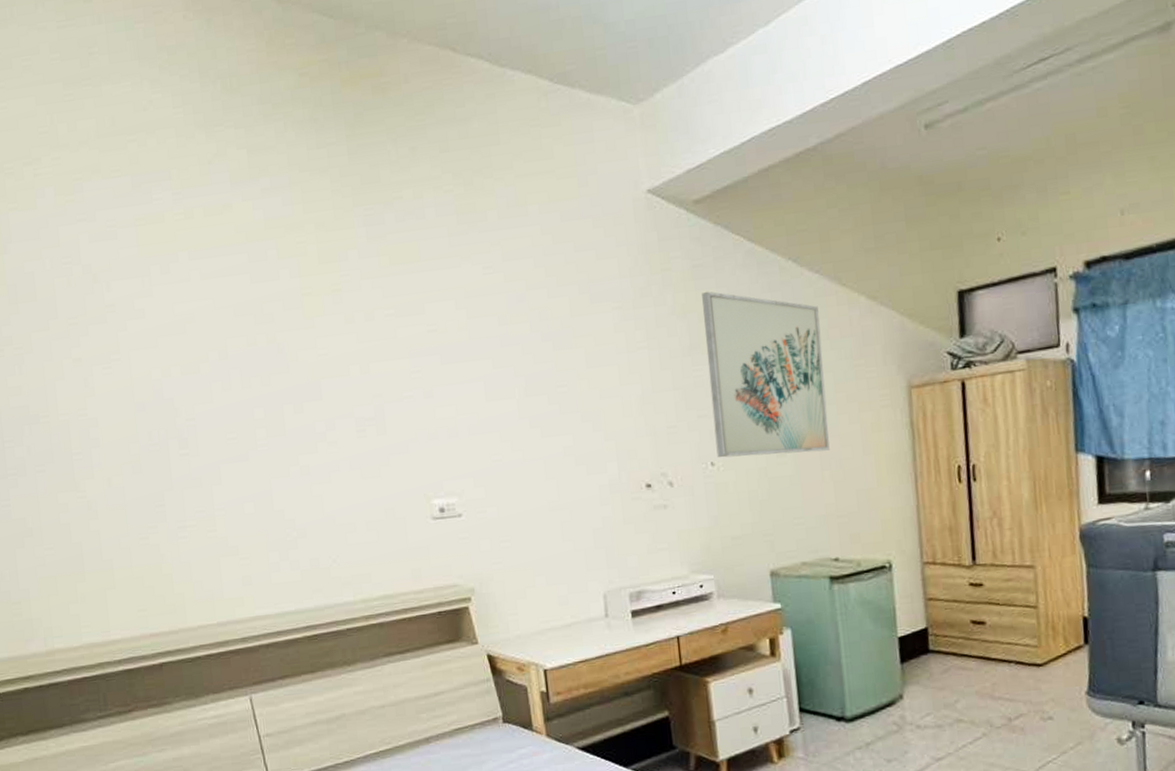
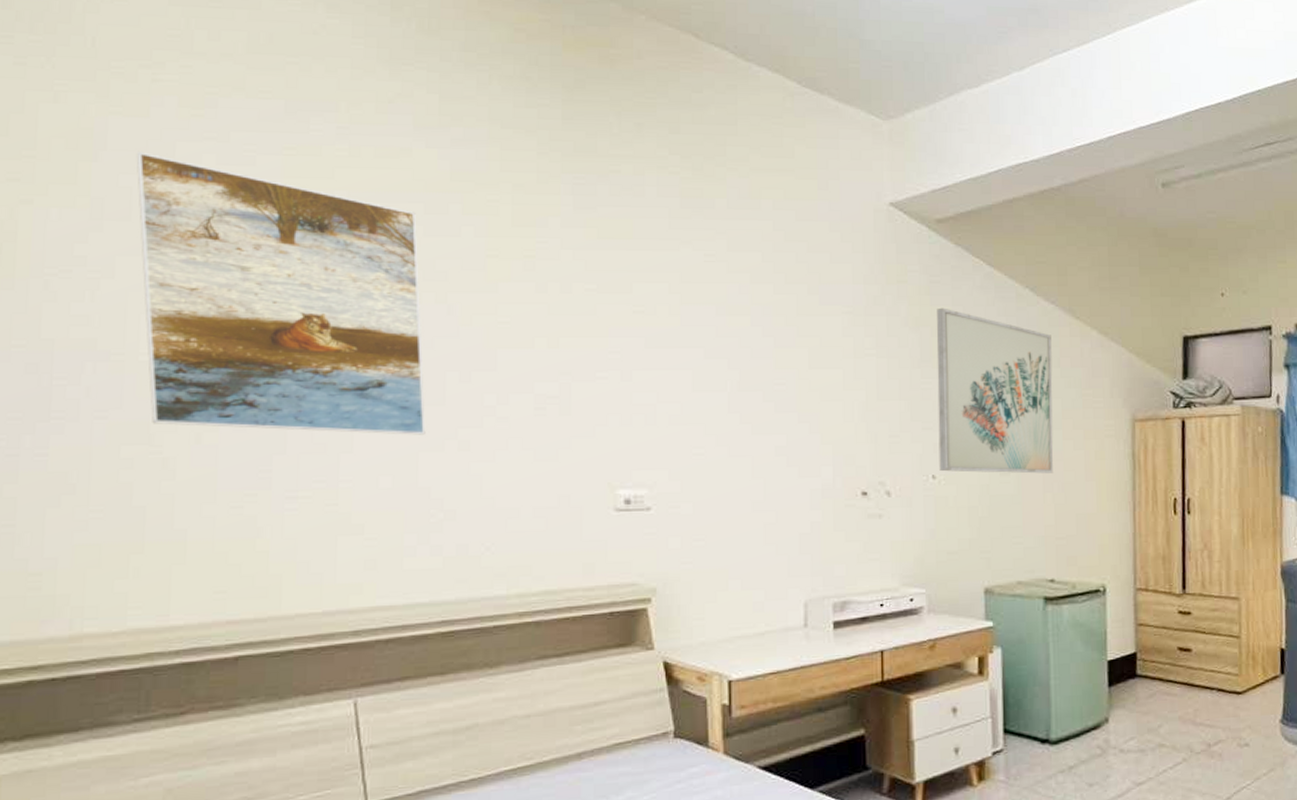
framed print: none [32,240,274,473] -> present [136,152,426,435]

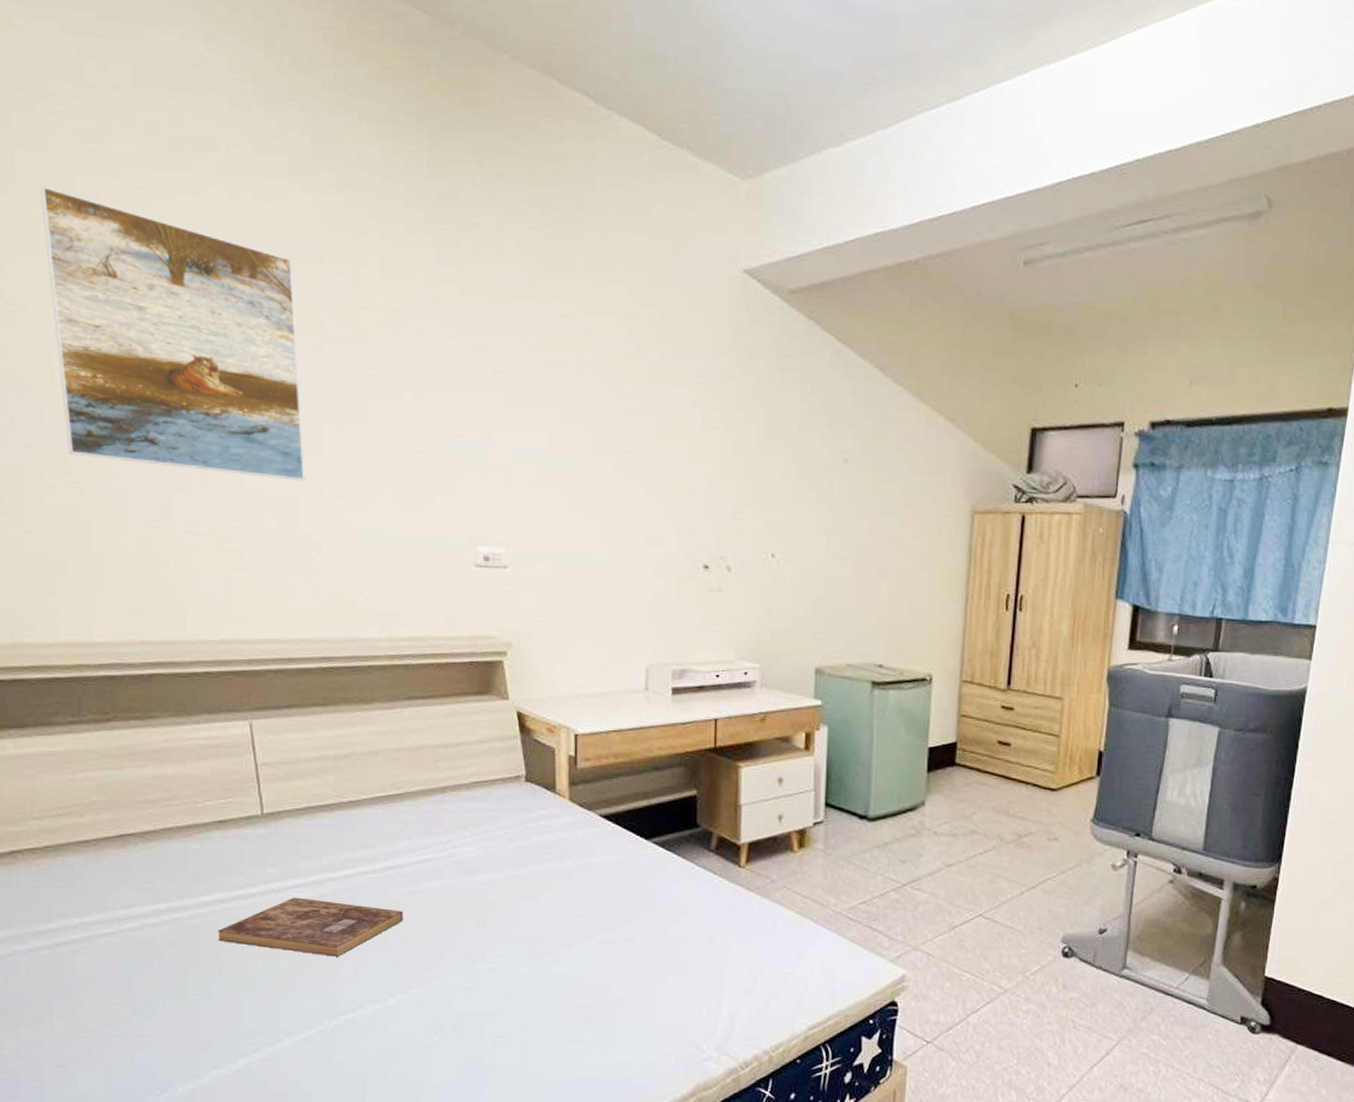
wall art: present [936,307,1053,474] -> none [779,383,897,560]

